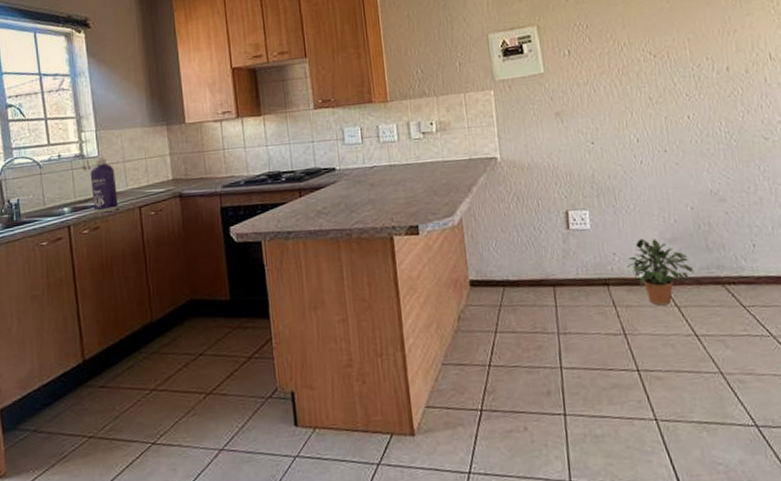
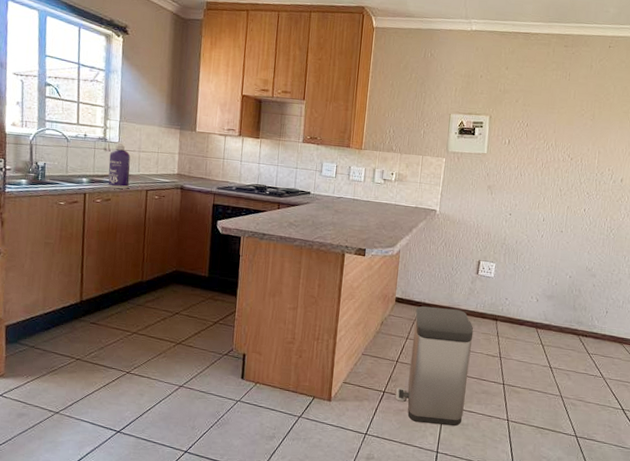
pedal bin: none [495,280,594,445] -> present [394,306,474,426]
potted plant: present [627,238,695,306] -> none [514,291,561,343]

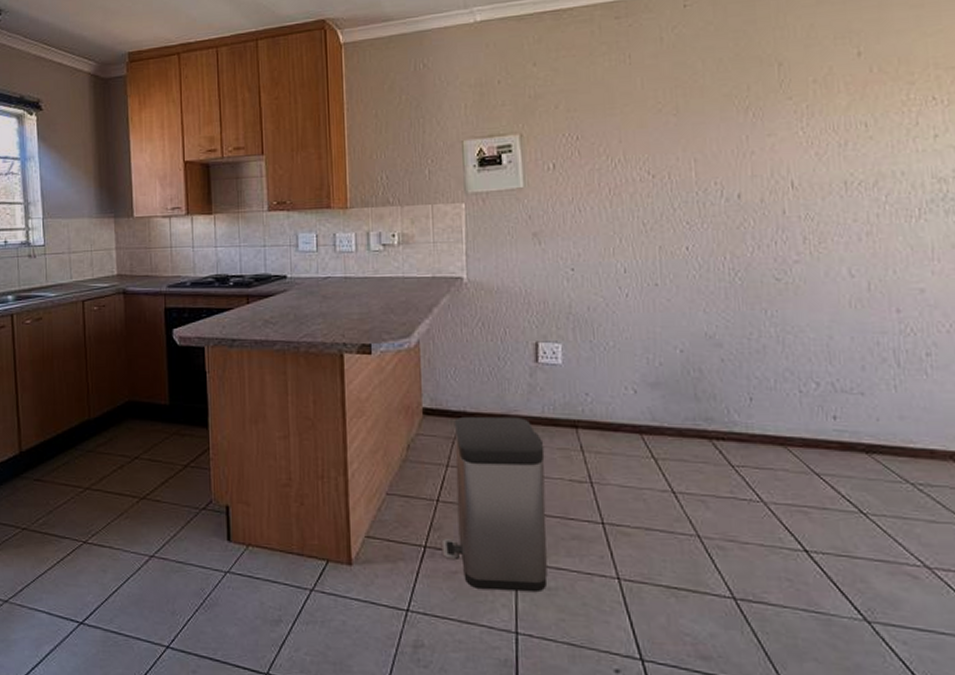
spray bottle: present [107,142,131,190] -> none [35,245,61,304]

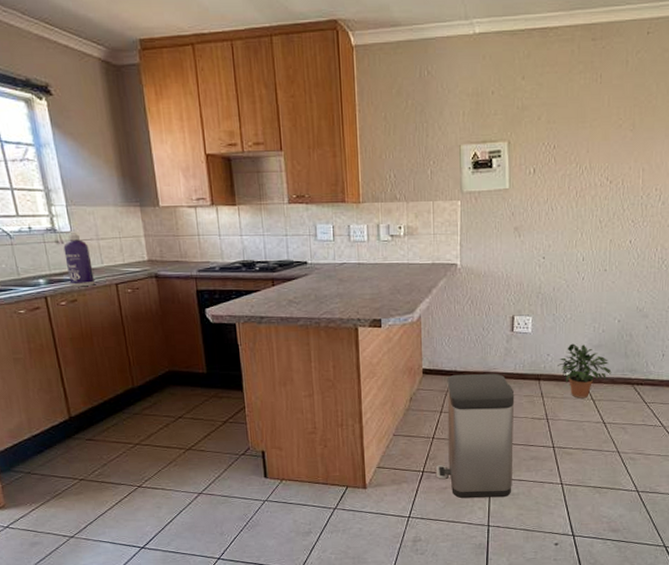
spray bottle: none [35,245,61,304] -> present [63,231,95,287]
potted plant: none [601,380,678,456] -> present [558,343,612,398]

